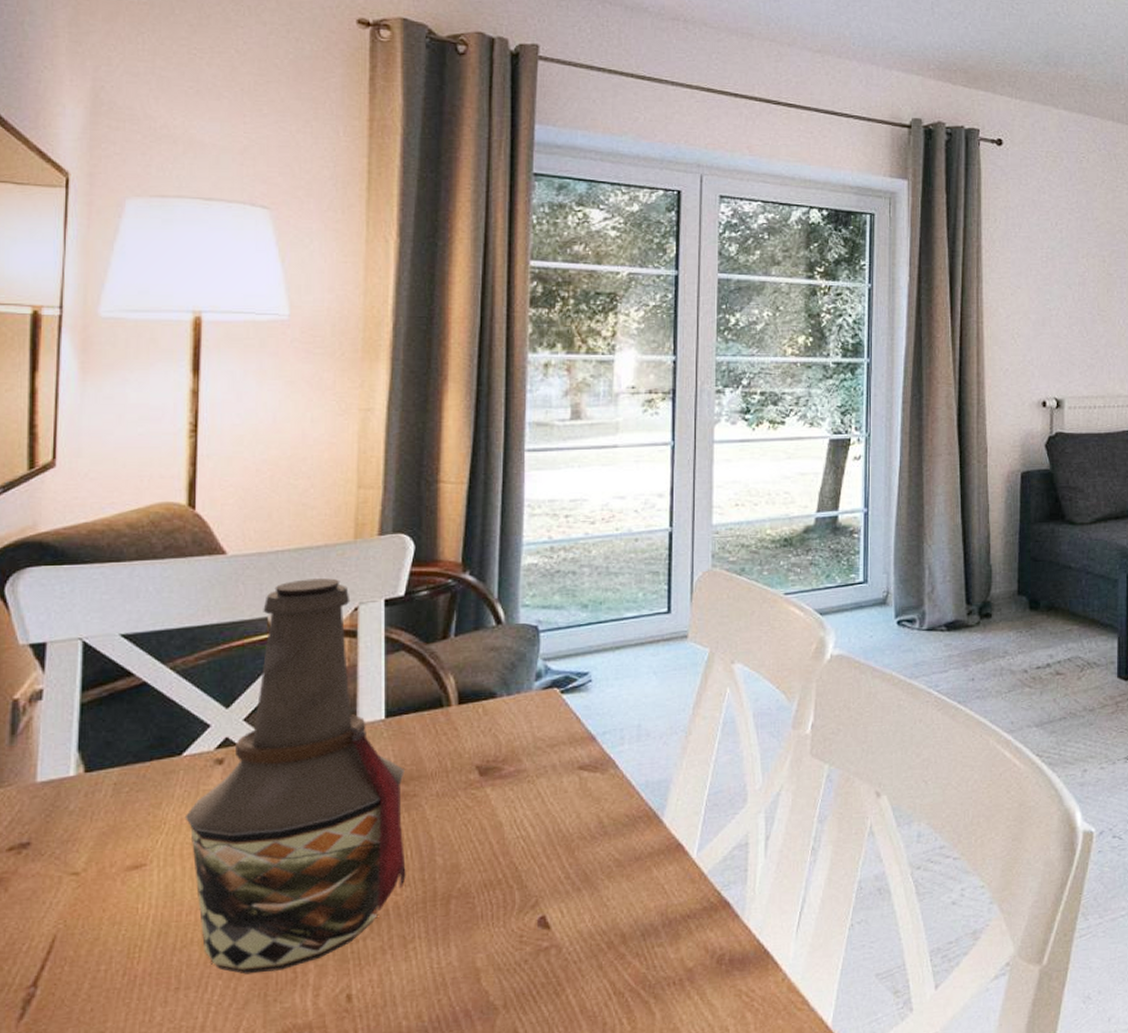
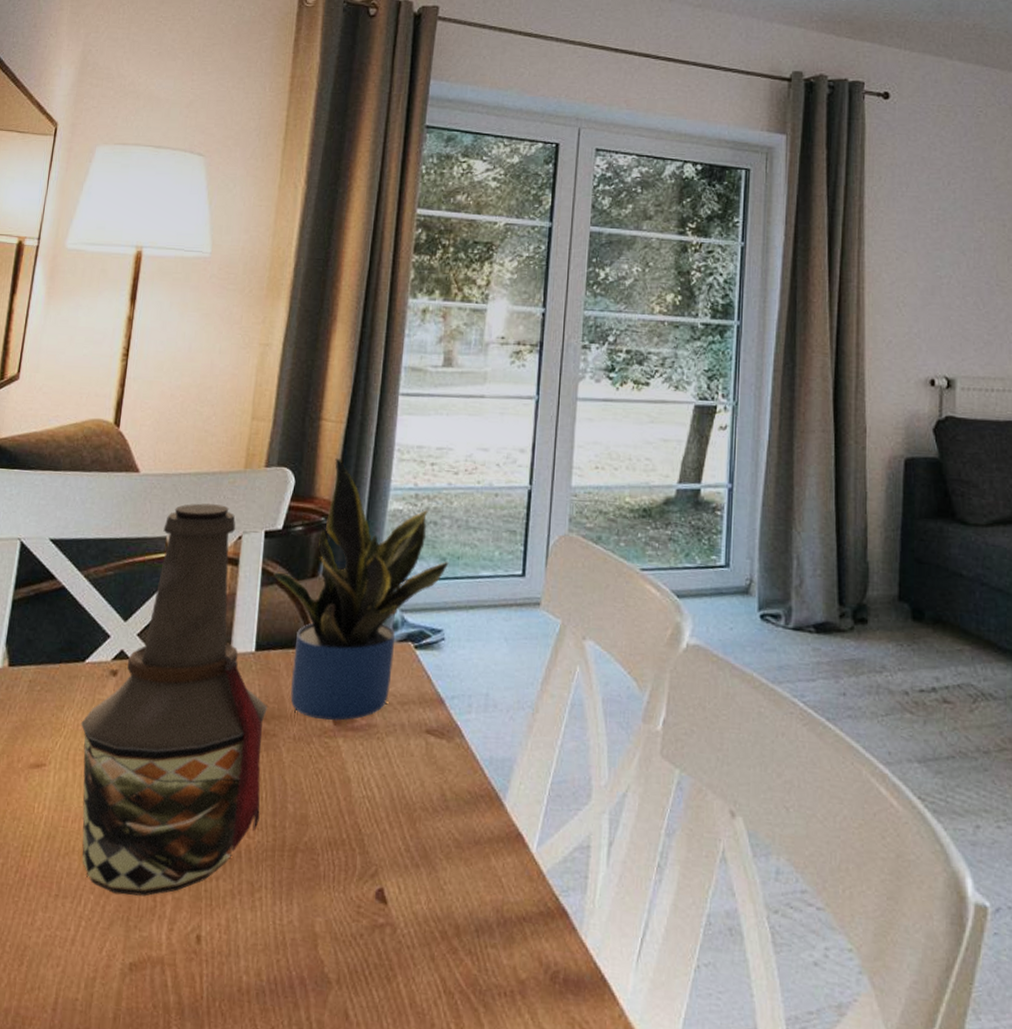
potted plant: none [399,519,591,774] -> present [273,458,449,721]

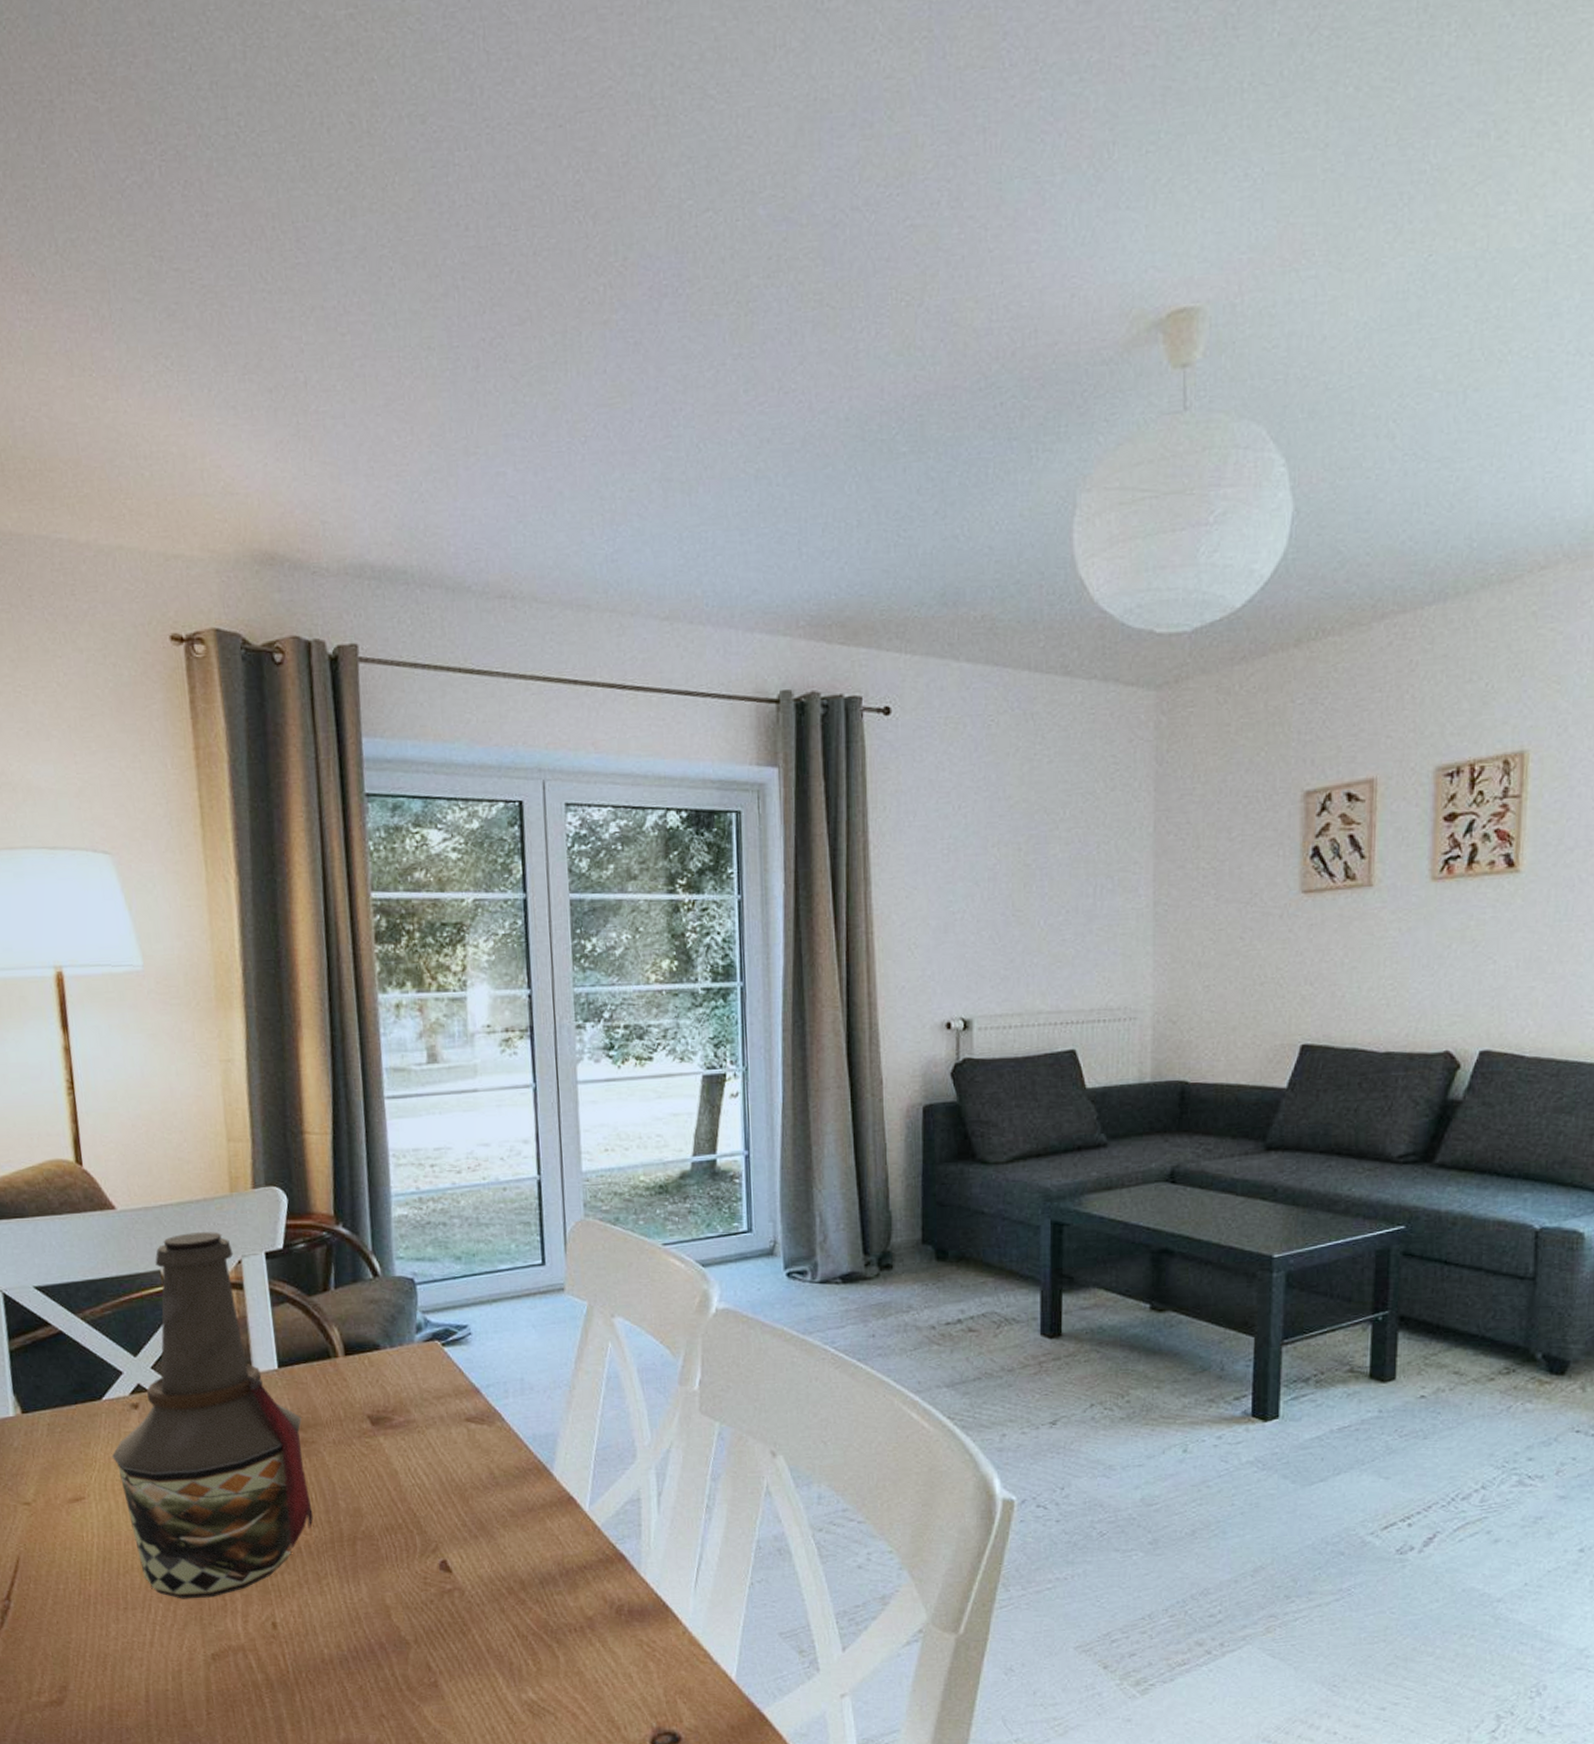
potted plant: present [273,458,449,721] -> none [282,1171,465,1423]

